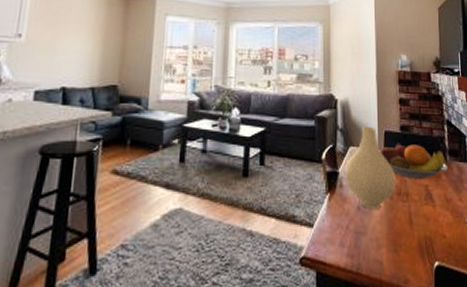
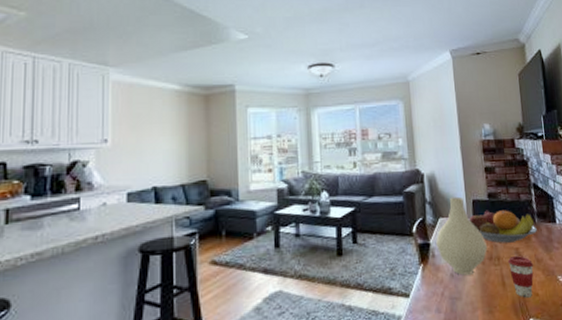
coffee cup: none [416,194,443,239] -> present [507,256,534,298]

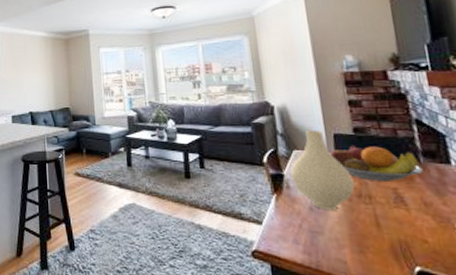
coffee cup: present [507,256,534,298] -> none [382,197,420,244]

